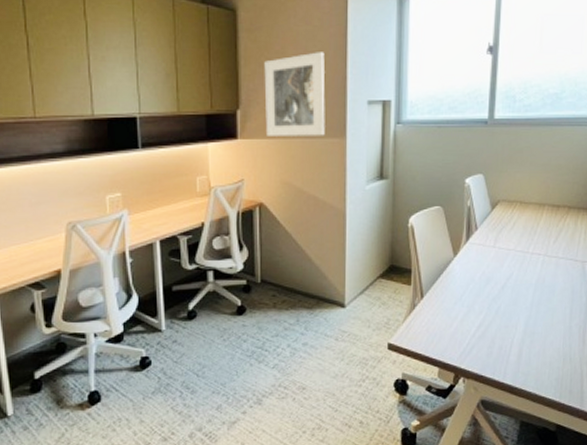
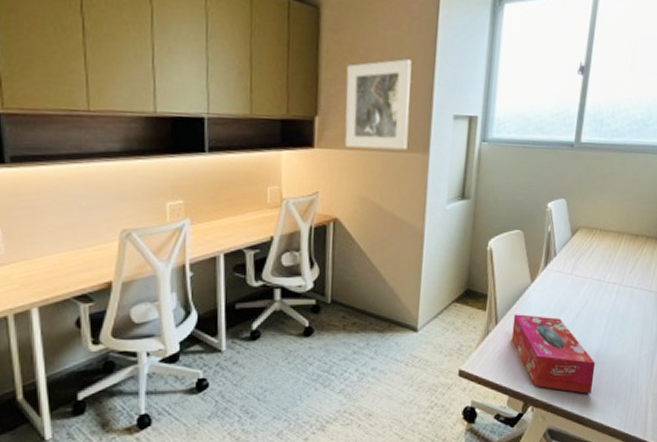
tissue box: none [438,287,525,364] -> present [511,314,596,394]

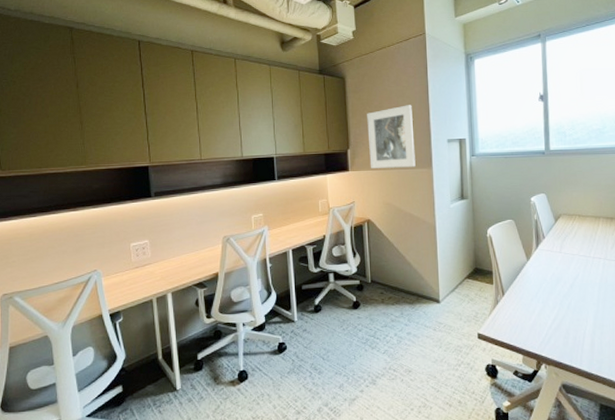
tissue box: present [511,314,596,394] -> none [517,286,596,353]

